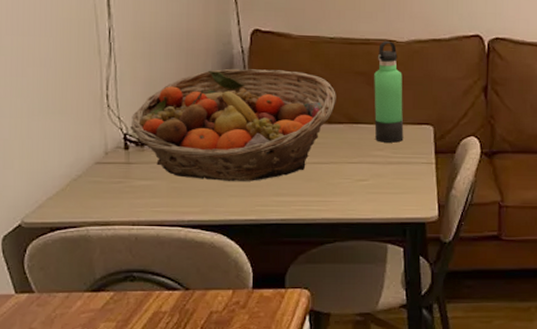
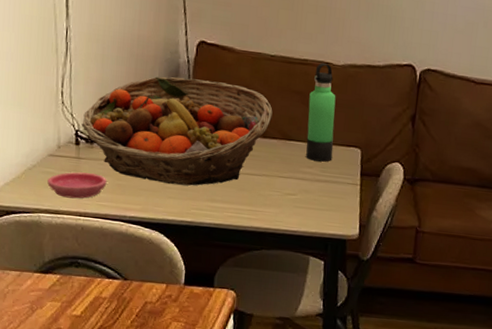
saucer: none [95,178,161,207] -> present [47,172,107,199]

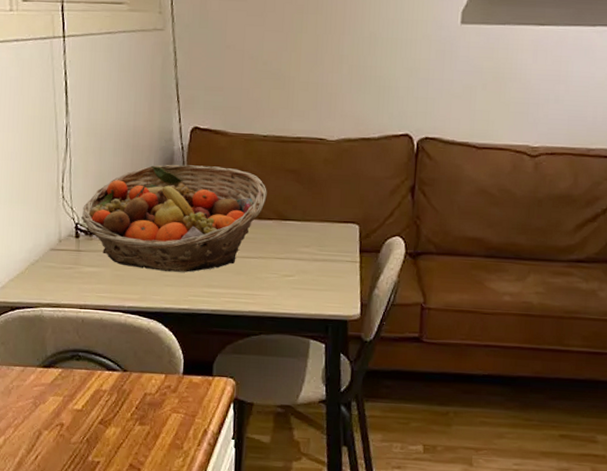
saucer: present [47,172,107,199] -> none [49,264,106,291]
thermos bottle: present [306,62,336,162] -> none [302,138,331,240]

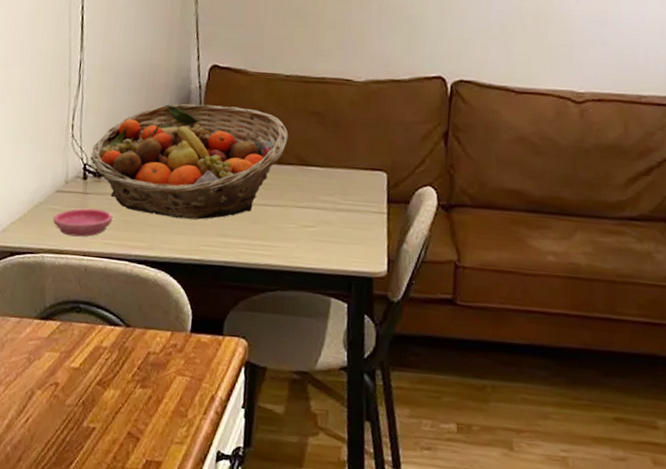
saucer: none [49,264,106,291] -> present [53,208,113,237]

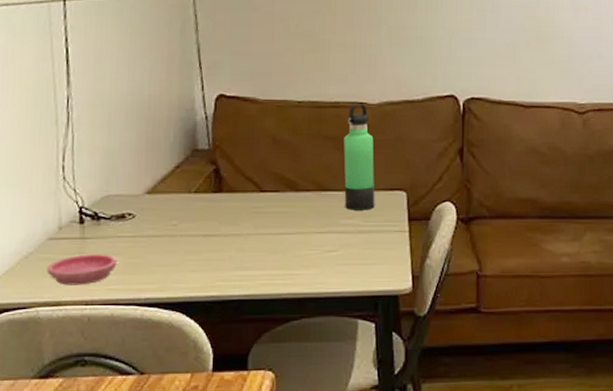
fruit basket: present [90,103,289,220] -> none [86,136,304,255]
thermos bottle: none [325,79,358,189] -> present [343,103,375,210]

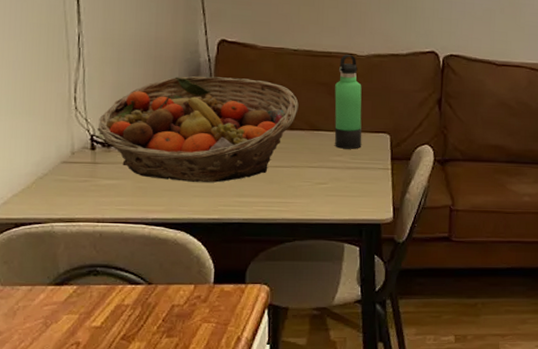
saucer: present [47,254,117,286] -> none [61,177,127,205]
fruit basket: none [86,136,304,255] -> present [97,76,299,183]

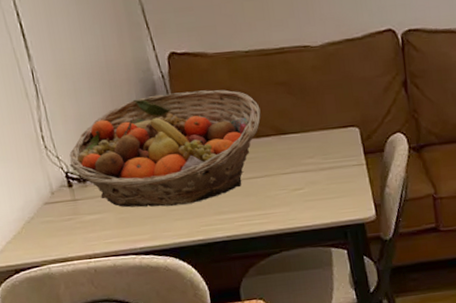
thermos bottle: present [334,53,362,149] -> none [293,46,332,150]

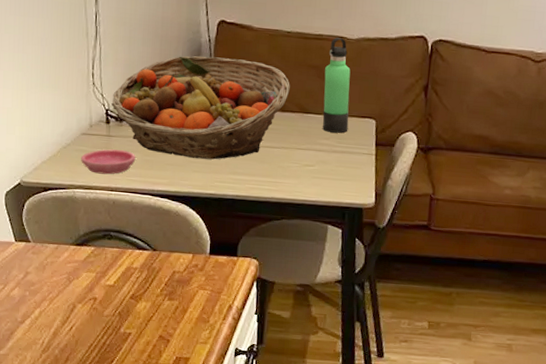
saucer: none [49,212,110,243] -> present [81,149,136,175]
thermos bottle: none [293,46,332,150] -> present [322,36,351,133]

